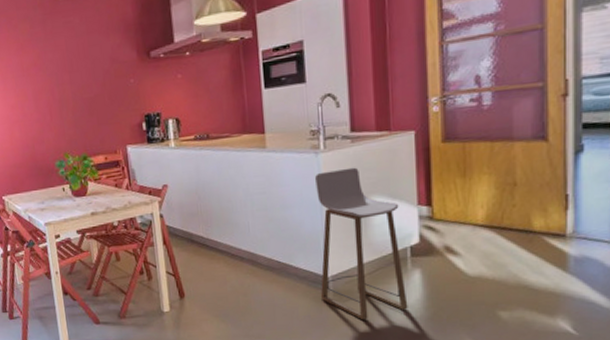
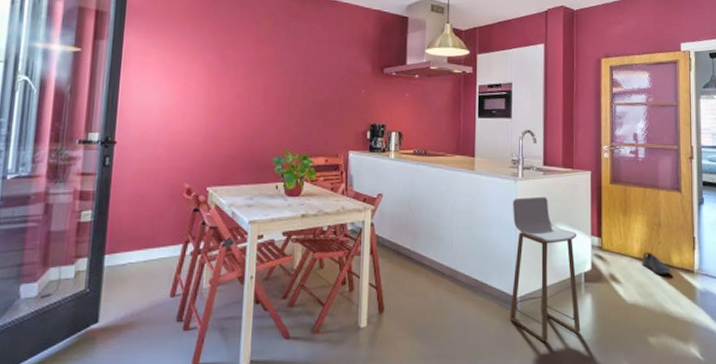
shoe: none [488,218,533,242] -> present [642,252,672,274]

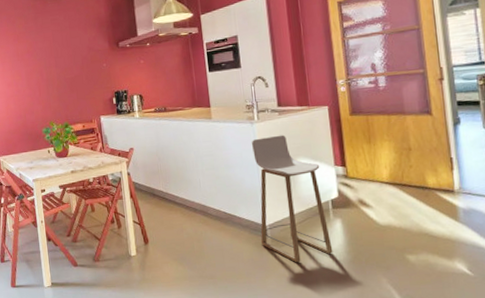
shoe: present [642,252,672,274] -> none [392,176,428,196]

